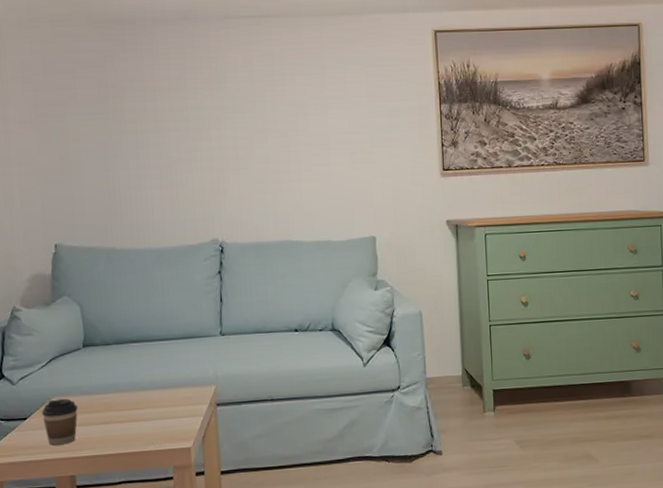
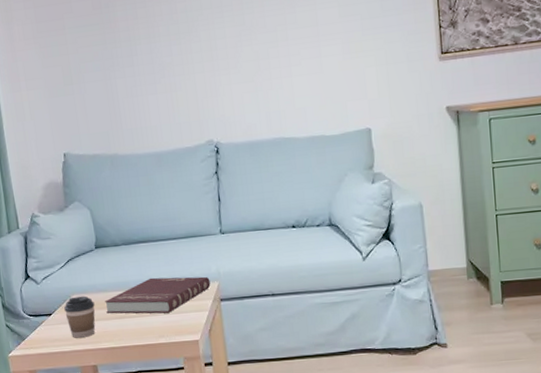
book: none [89,379,207,419] -> present [105,276,211,314]

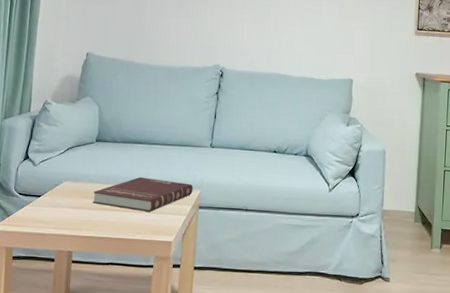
coffee cup: present [64,296,96,338] -> none [53,183,84,223]

